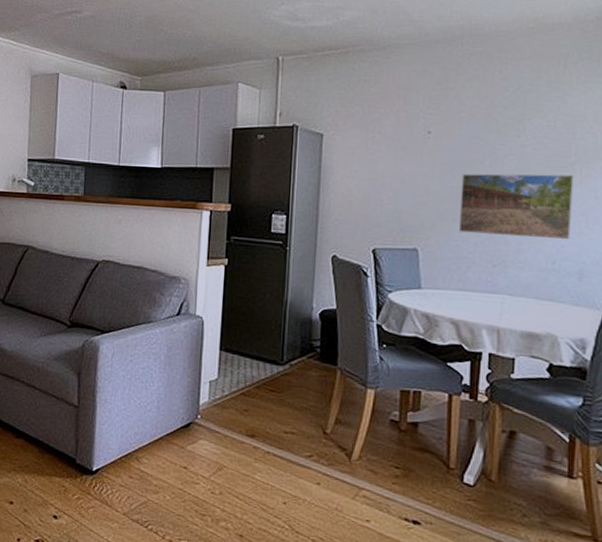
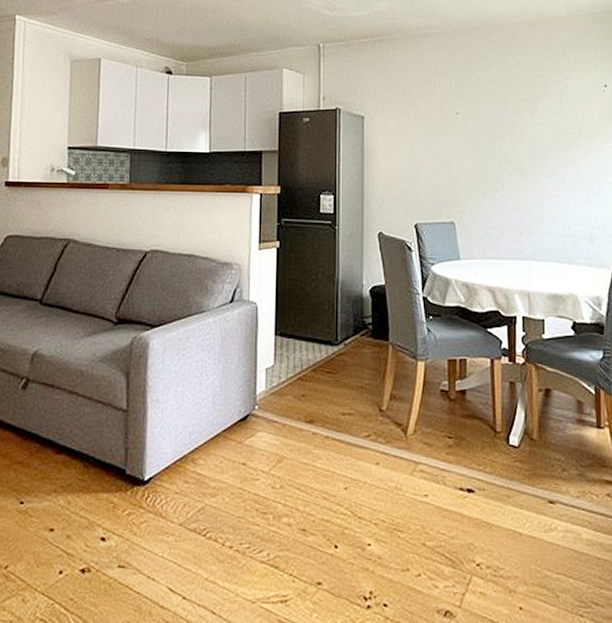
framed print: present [458,173,574,240] -> none [488,149,581,207]

